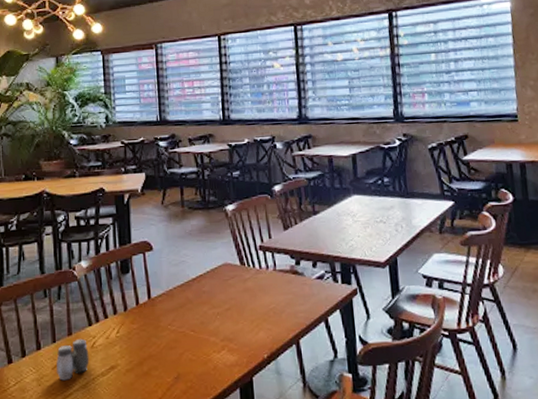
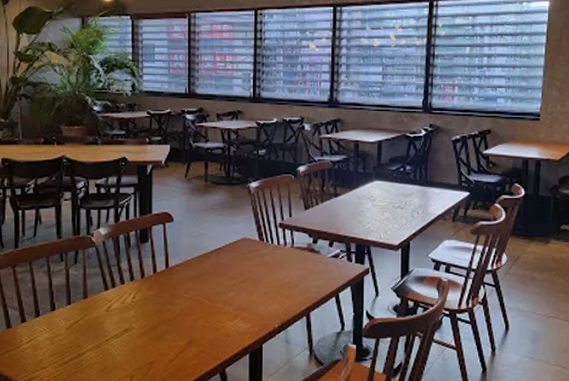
salt and pepper shaker: present [56,338,90,381] -> none [71,302,104,340]

